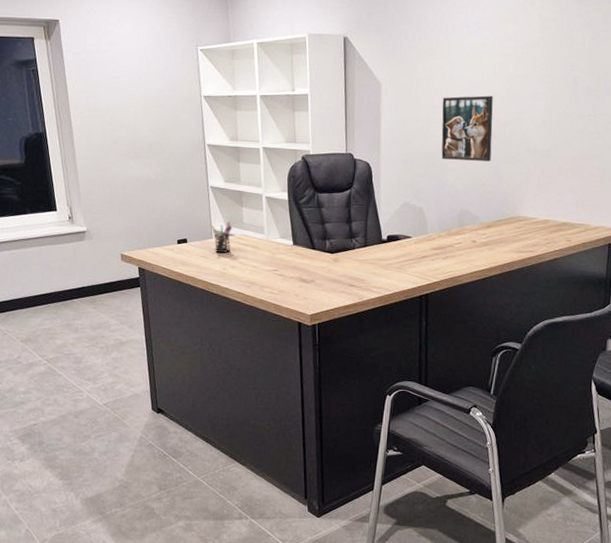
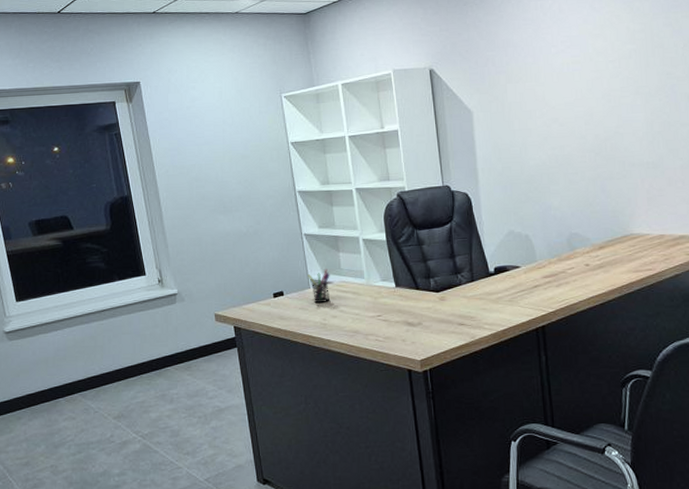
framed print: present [441,95,493,161] -> none [537,113,595,182]

